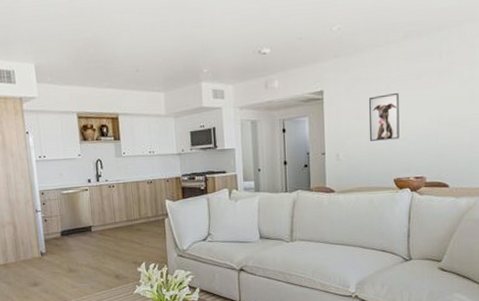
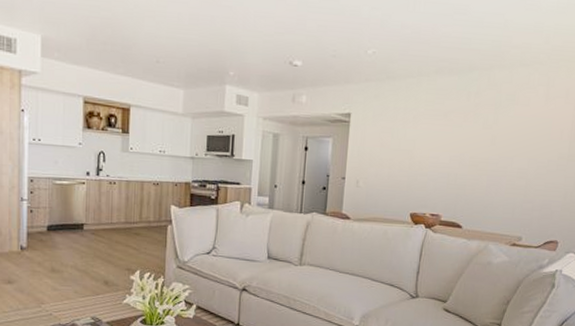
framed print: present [368,93,400,141] -> none [390,126,425,174]

